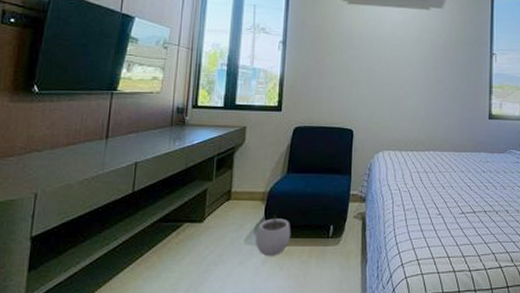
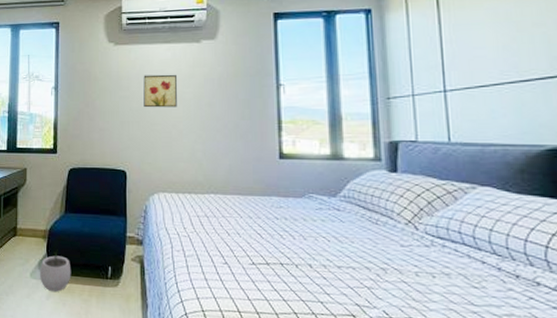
wall art: none [374,36,407,69] -> present [143,74,178,108]

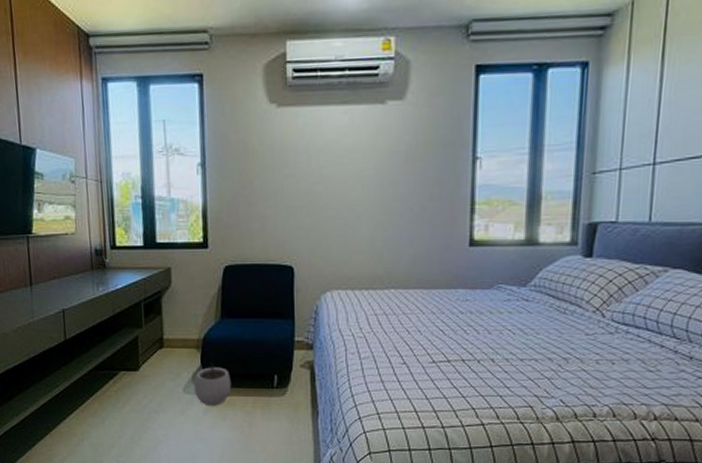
wall art: present [143,74,178,108] -> none [314,145,357,189]

